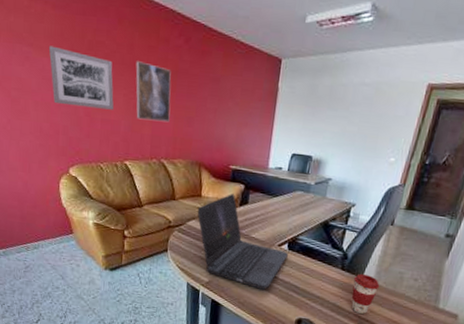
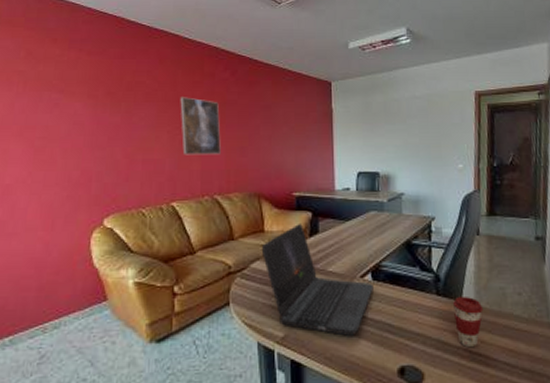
wall art: present [48,46,114,110] -> none [81,90,158,149]

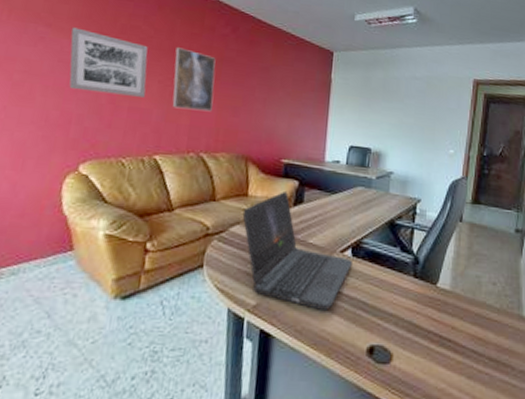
wall art: none [81,90,158,149] -> present [69,27,148,97]
coffee cup: present [453,296,484,348] -> none [428,280,458,333]

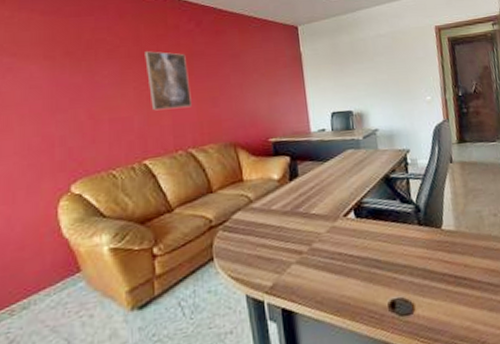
wall art: present [69,27,148,97] -> none [36,51,124,113]
laptop computer: present [242,190,354,310] -> none [241,168,359,278]

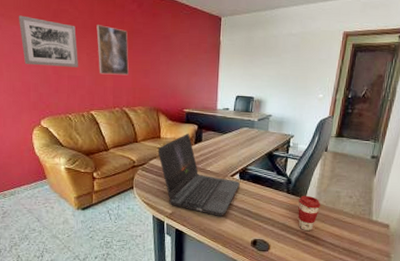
wall art: none [36,51,124,113] -> present [18,15,79,67]
laptop computer: none [241,168,359,278] -> present [157,133,241,216]
coffee cup: none [435,223,464,273] -> present [298,195,321,232]

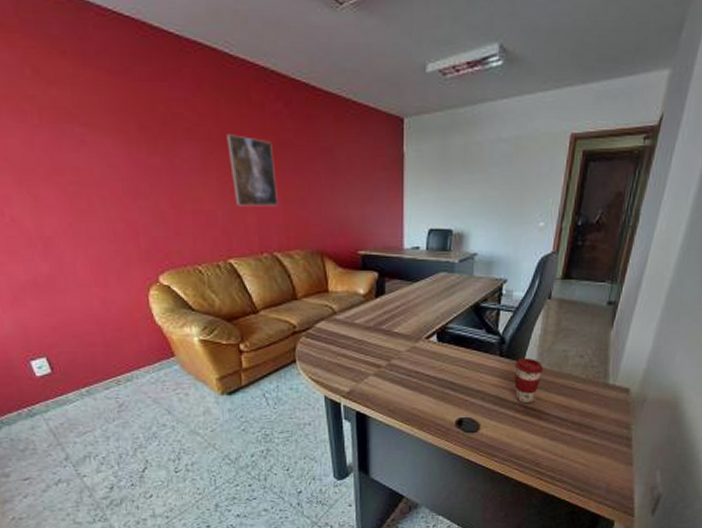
wall art: present [18,15,79,67] -> none [109,123,207,198]
laptop computer: present [157,133,241,216] -> none [325,283,440,392]

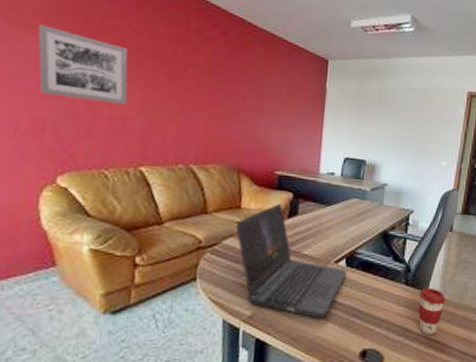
wall art: none [109,123,207,198] -> present [37,24,128,105]
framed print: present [226,134,278,207] -> none [157,50,204,122]
laptop computer: none [325,283,440,392] -> present [235,203,348,318]

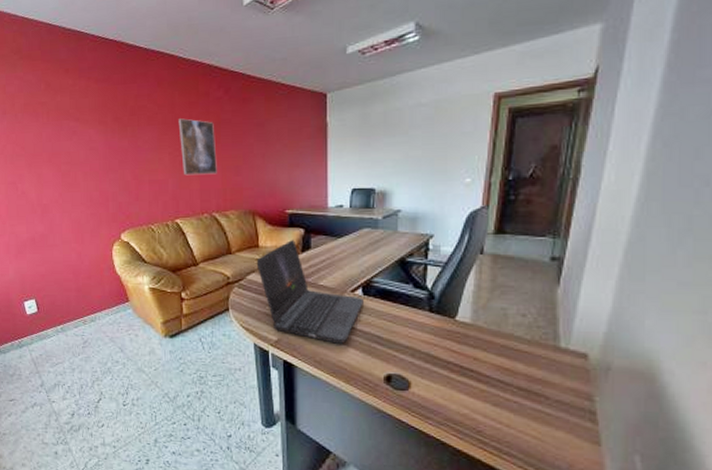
wall art: present [37,24,128,105] -> none [93,117,161,172]
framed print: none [157,50,204,122] -> present [178,118,217,176]
coffee cup: present [418,287,446,336] -> none [447,314,480,364]

